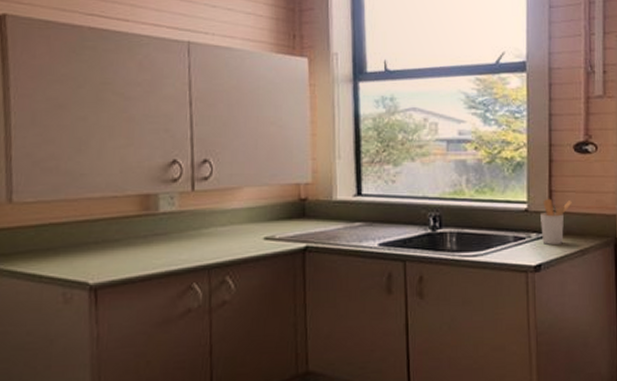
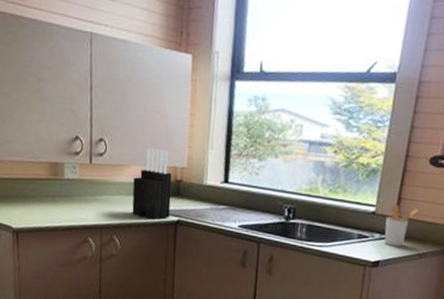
knife block: none [247,165,296,250] -> present [132,148,172,220]

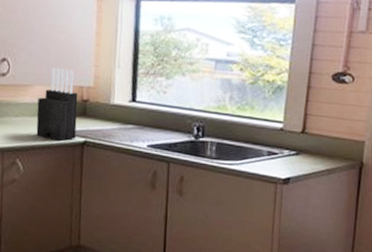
utensil holder: present [384,204,420,246] -> none [293,120,326,162]

